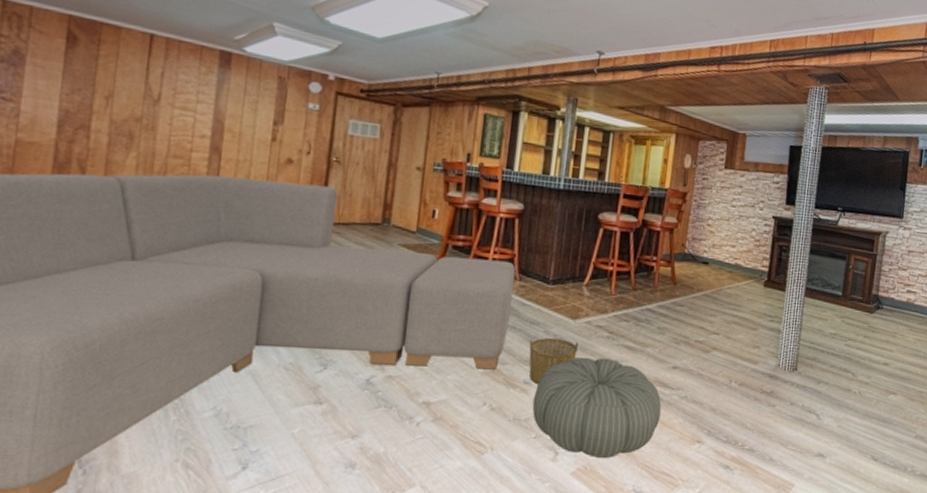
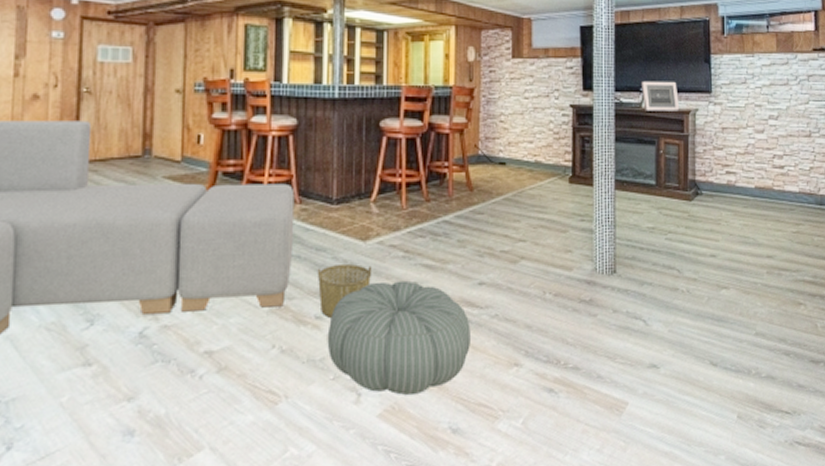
picture frame: none [839,201,873,232] -> present [642,80,680,111]

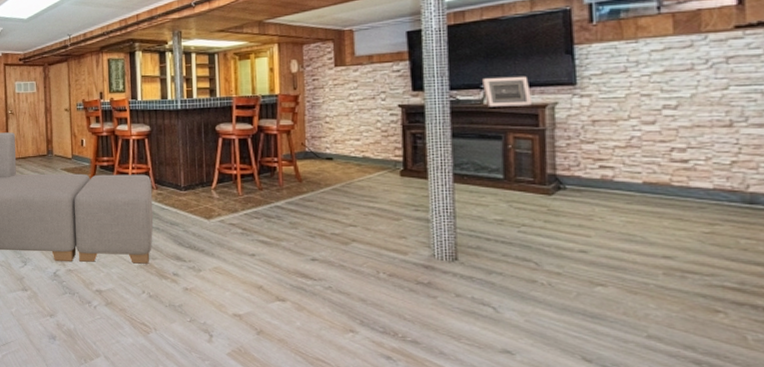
basket: present [317,263,372,318] -> none [172,235,216,275]
pouf: present [327,280,470,395] -> none [183,251,306,342]

